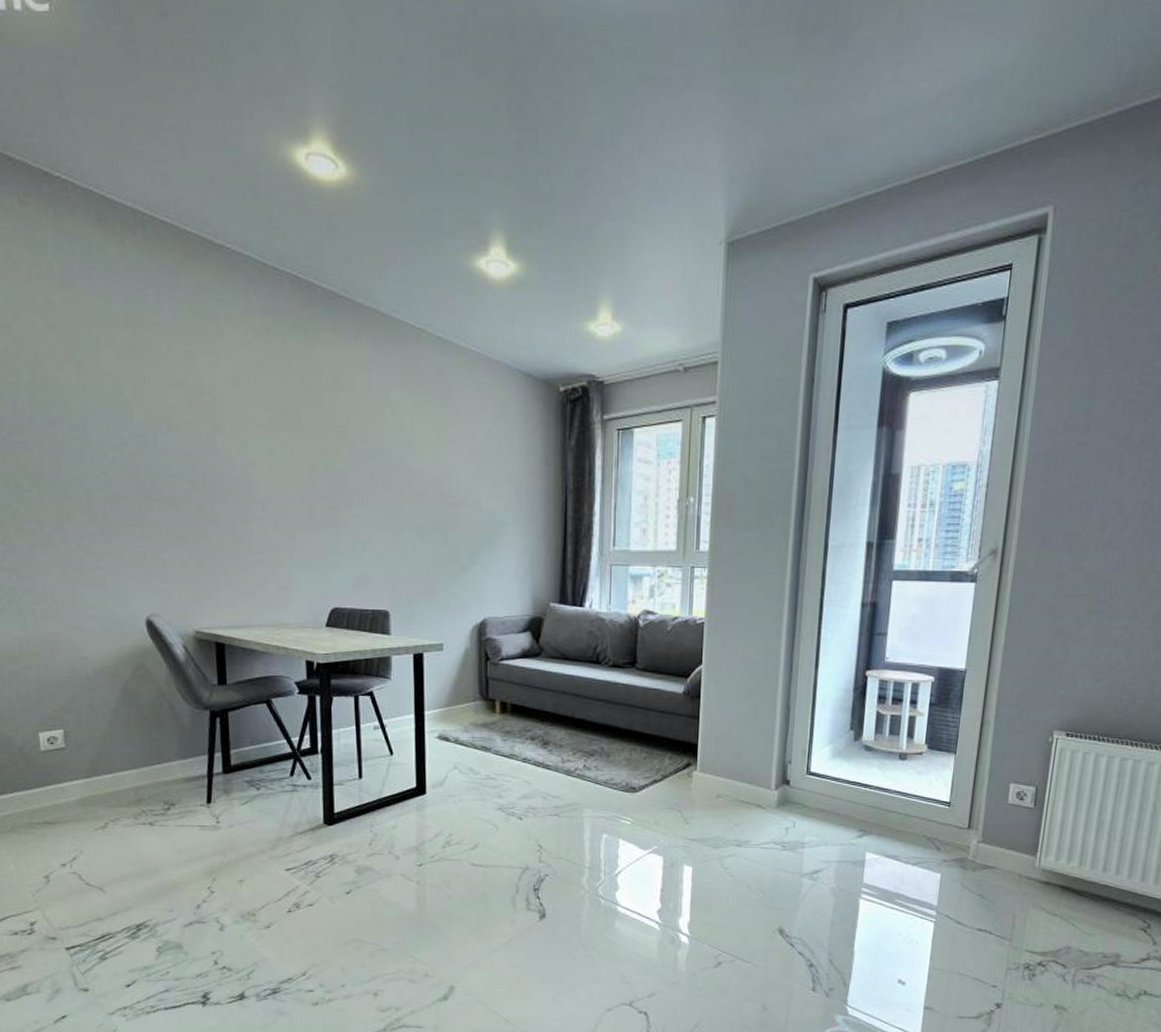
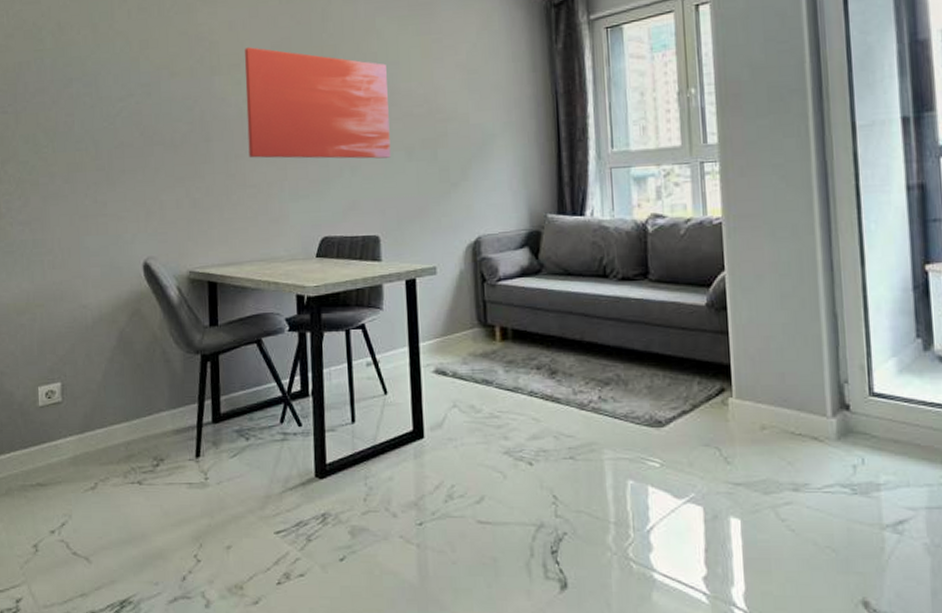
wall art: none [250,407,402,536] -> present [244,47,391,159]

